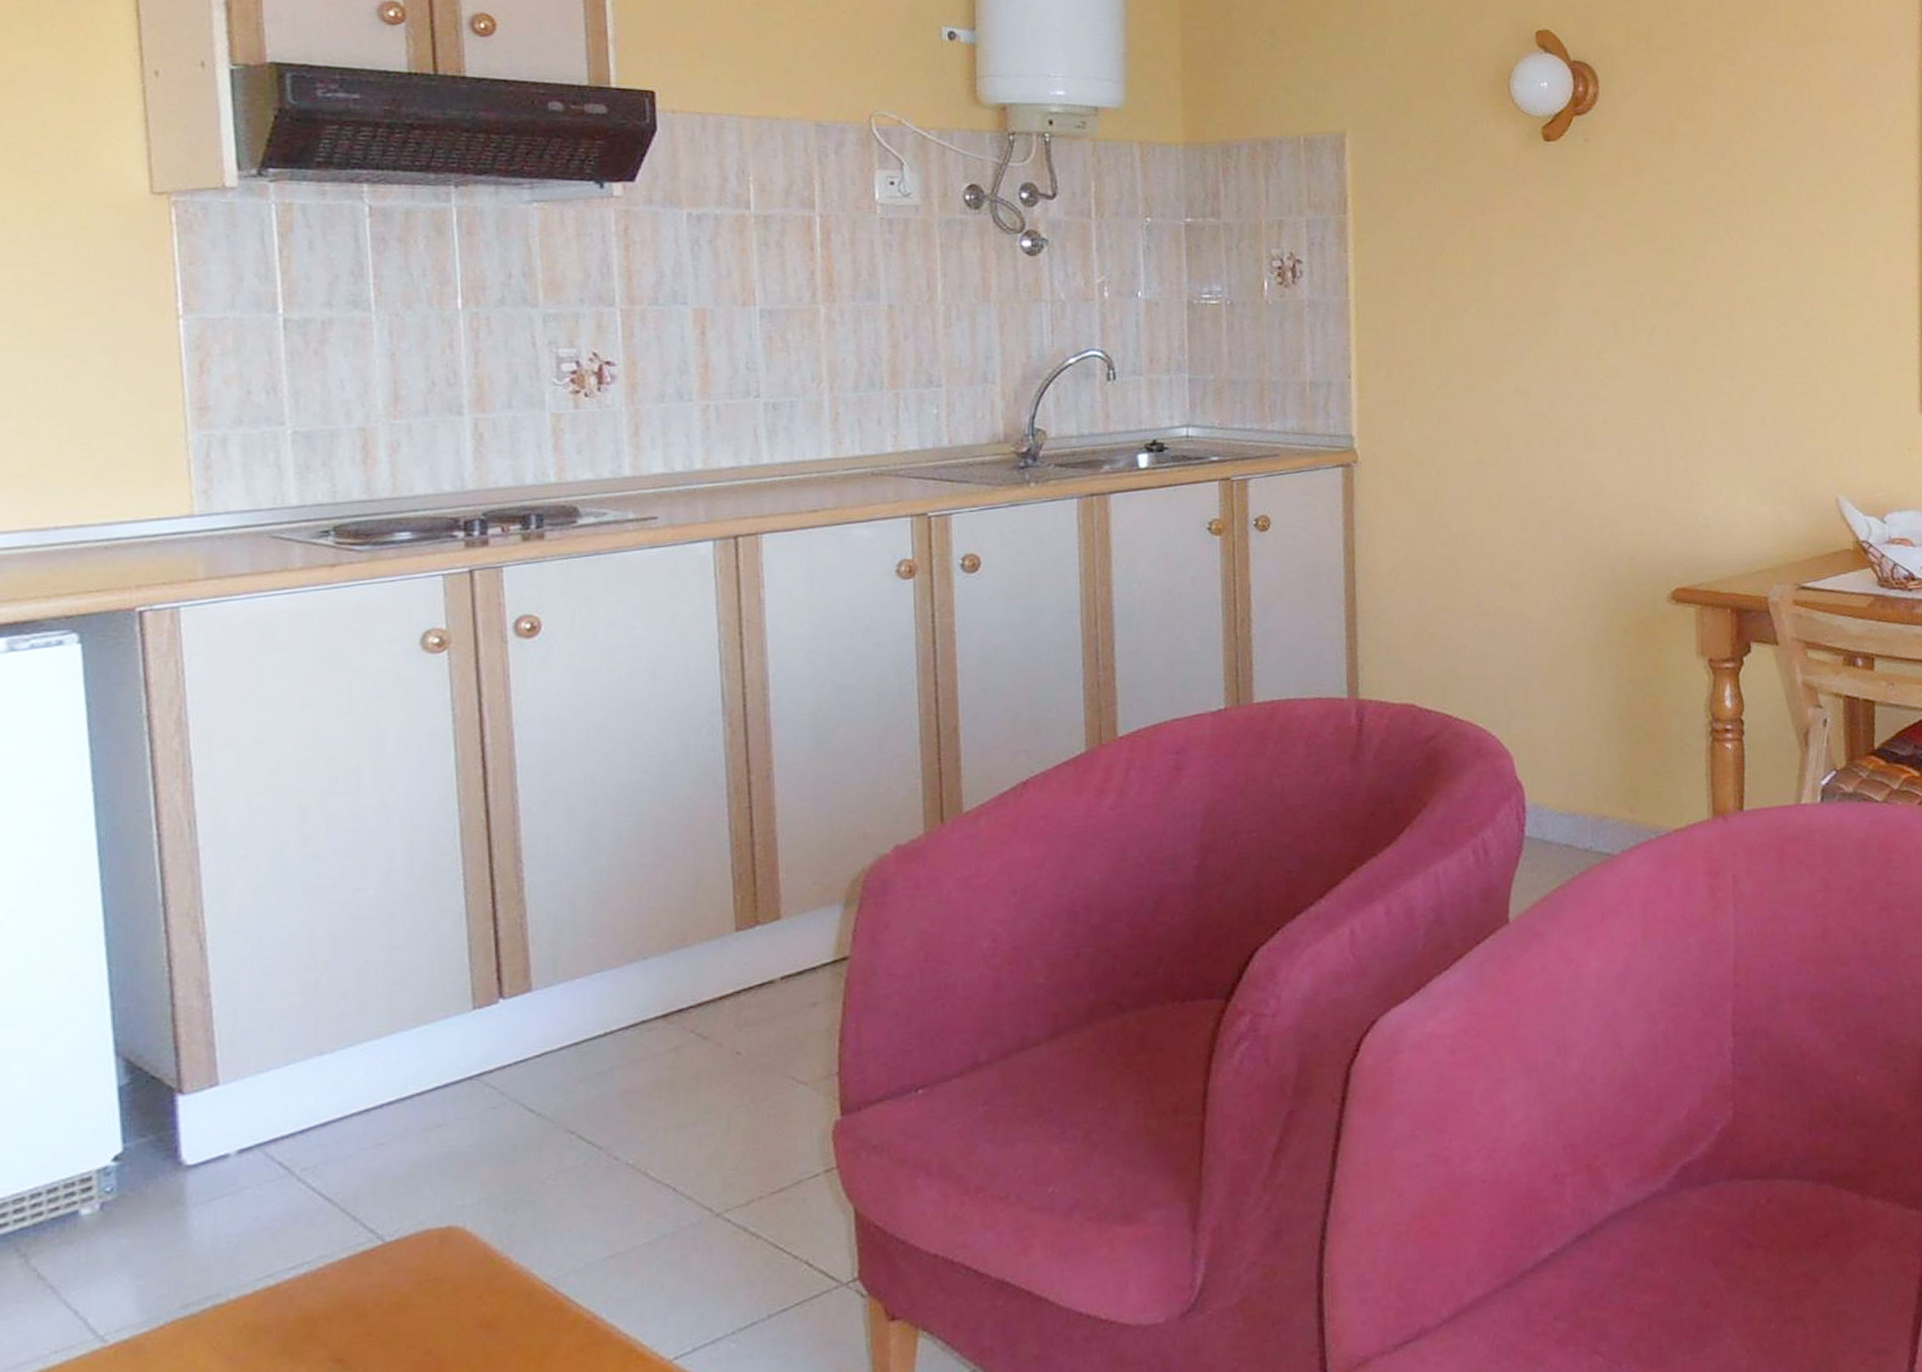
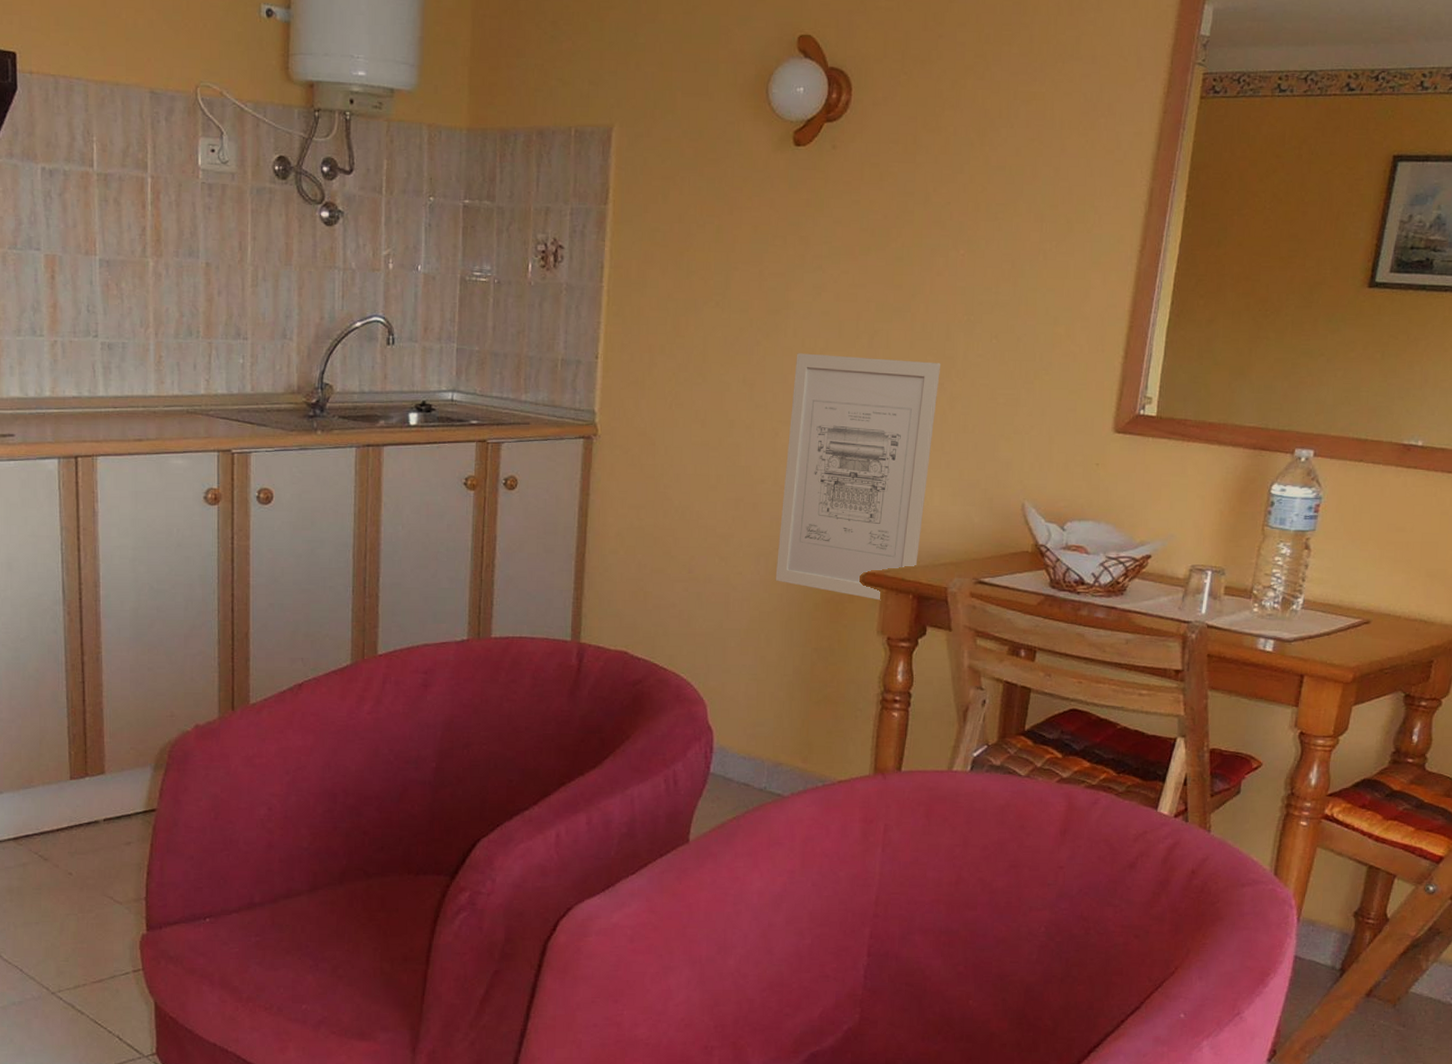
wall art: none [1571,355,1731,619] -> present [775,353,941,601]

